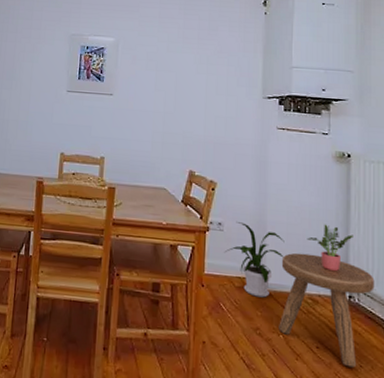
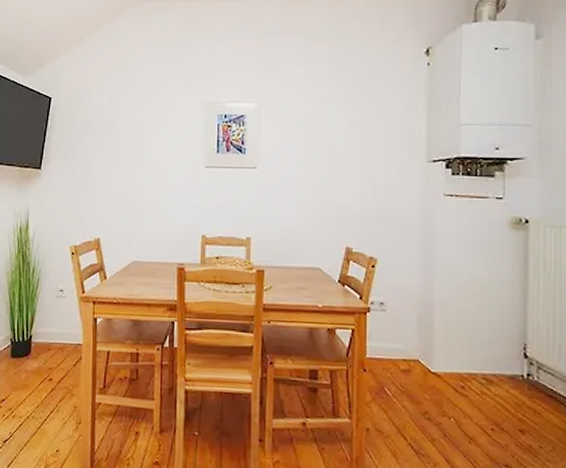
house plant: present [224,222,285,298] -> none [387,300,455,380]
stool: present [279,253,375,368] -> none [449,330,556,449]
potted plant: present [307,224,353,272] -> none [480,298,532,349]

